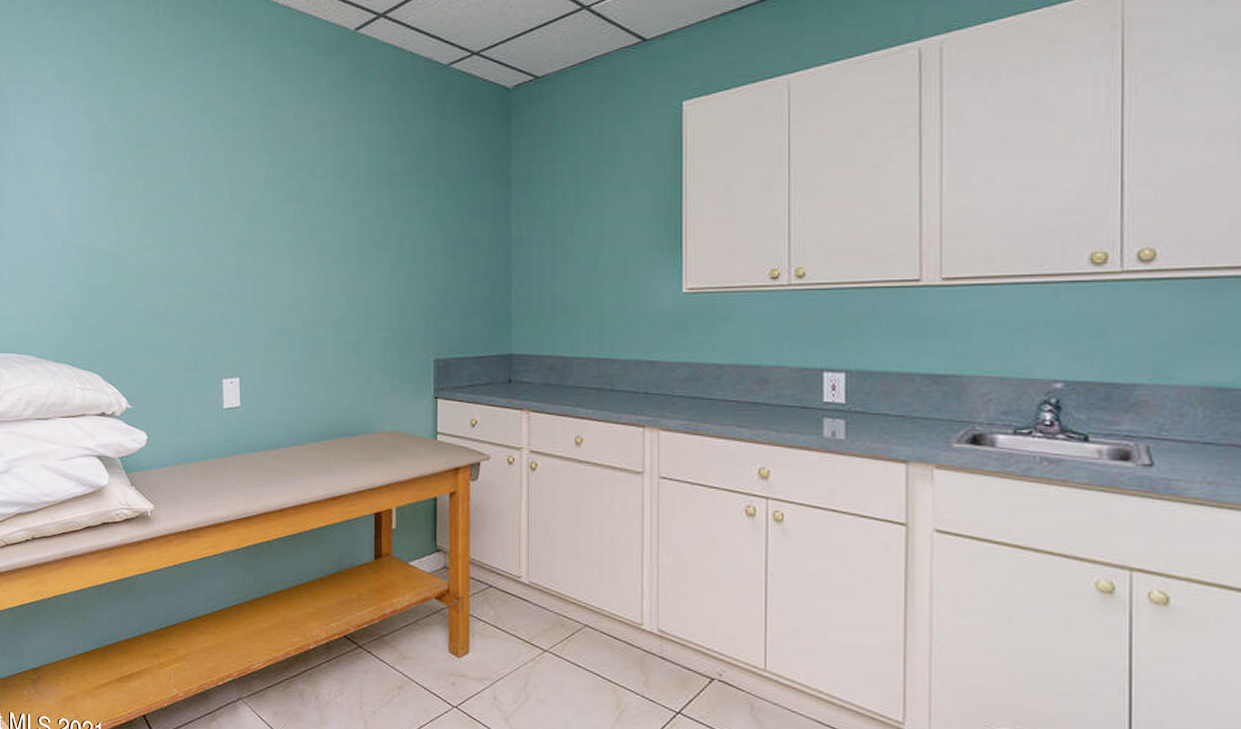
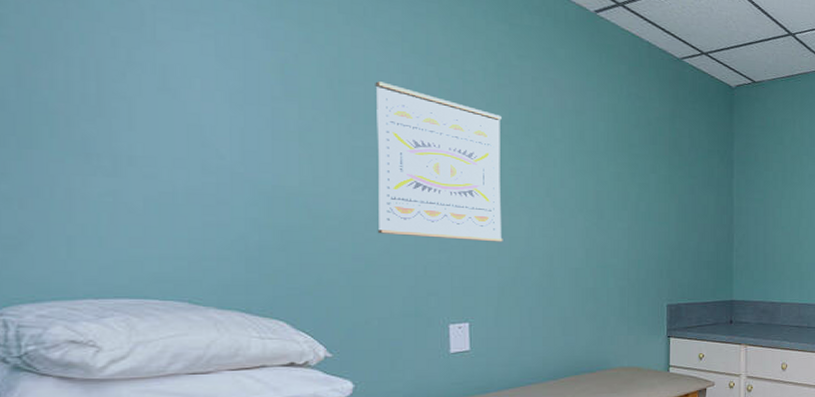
wall art: none [163,140,269,293] -> present [375,81,503,242]

